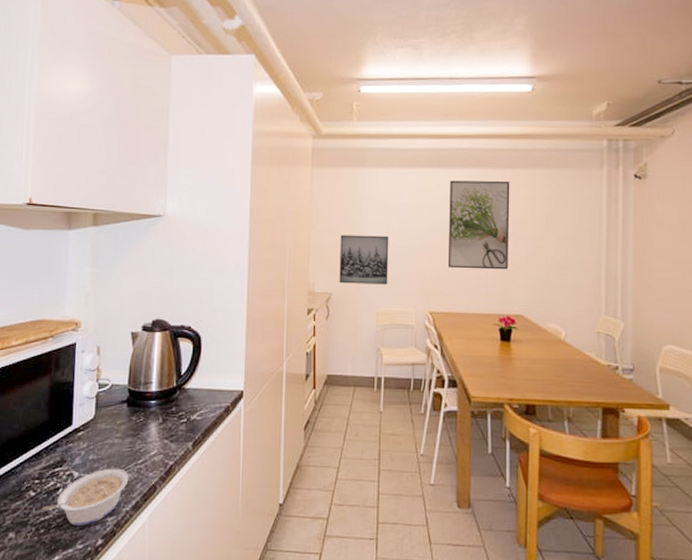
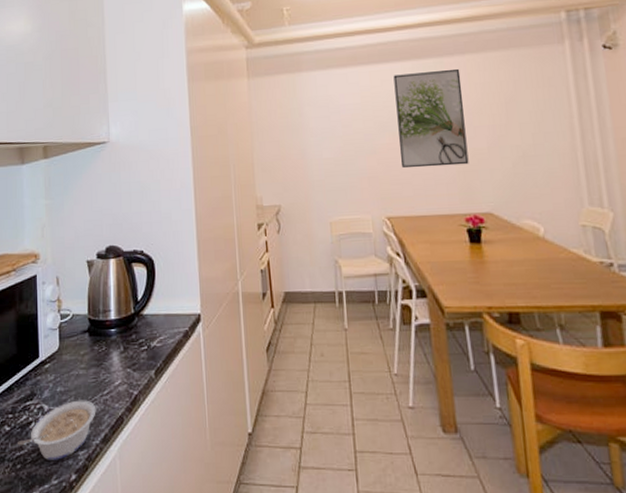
wall art: present [339,234,389,285] -> none [284,140,339,195]

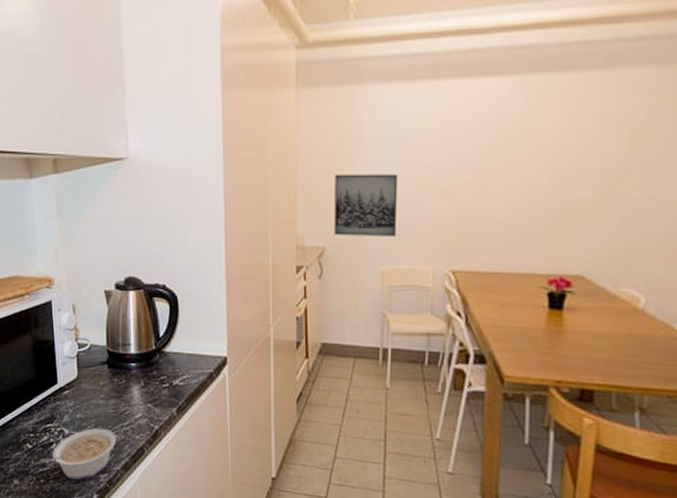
wall art: none [284,140,339,195] -> present [334,174,398,237]
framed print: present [393,68,469,168] -> none [477,89,576,215]

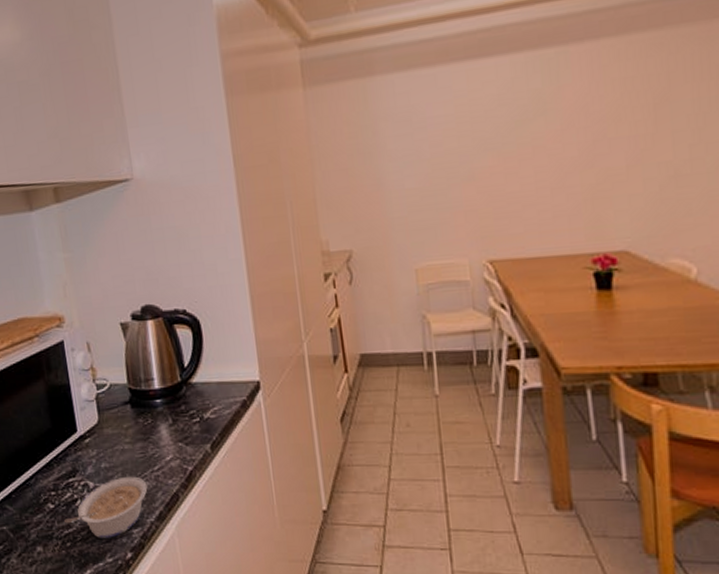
wall art: present [334,174,398,237] -> none [354,165,427,237]

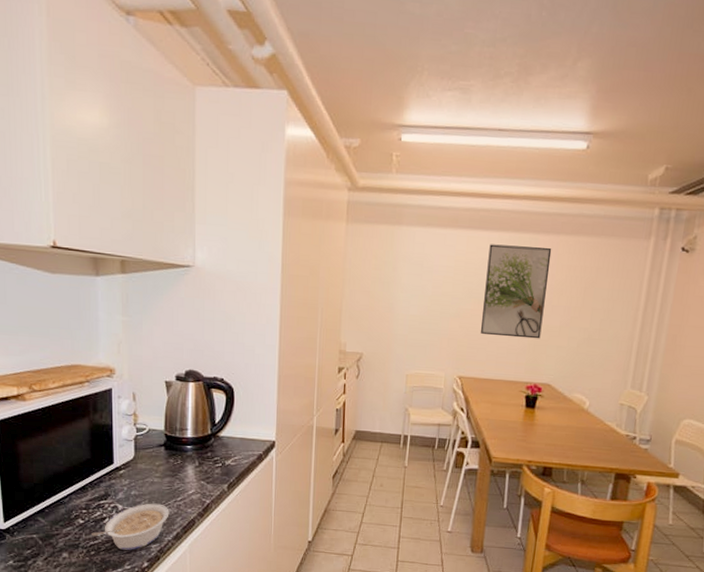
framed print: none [499,59,600,198] -> present [480,244,552,339]

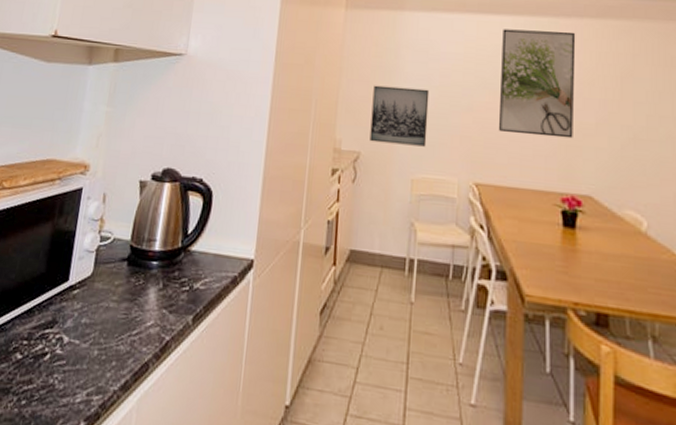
legume: present [92,503,170,550] -> none [27,336,121,402]
wall art: none [370,295,423,348] -> present [369,85,430,147]

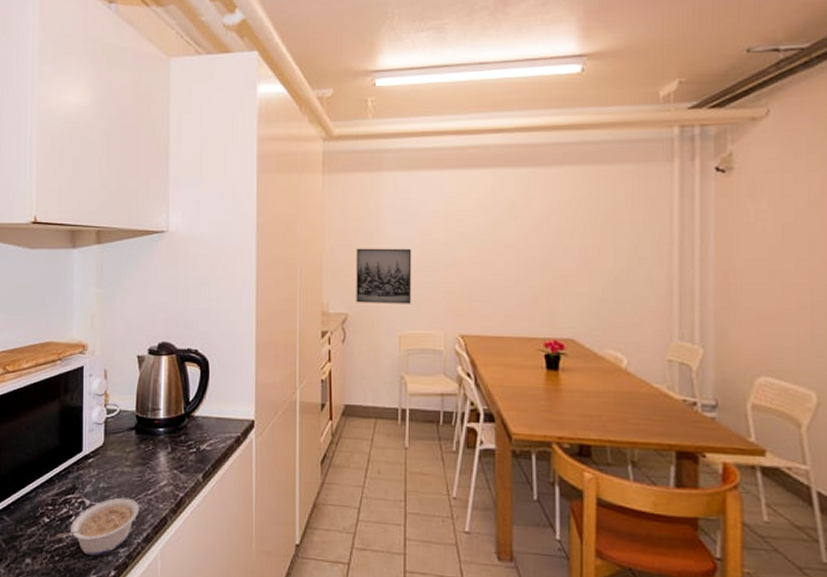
legume: none [27,336,121,402] -> present [57,497,140,556]
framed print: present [498,29,576,139] -> none [481,180,556,286]

